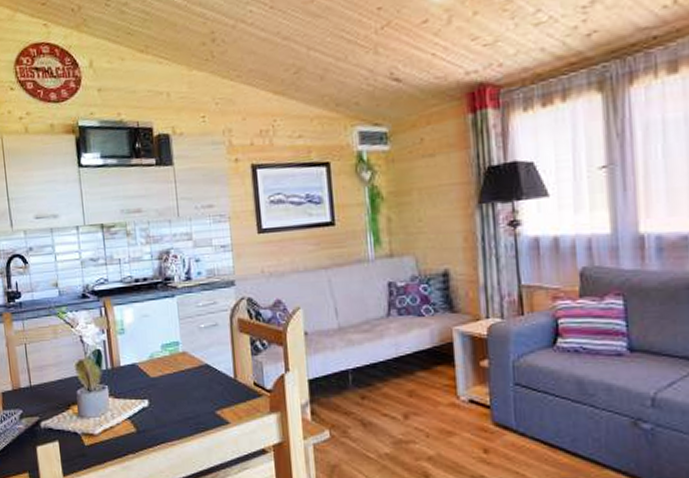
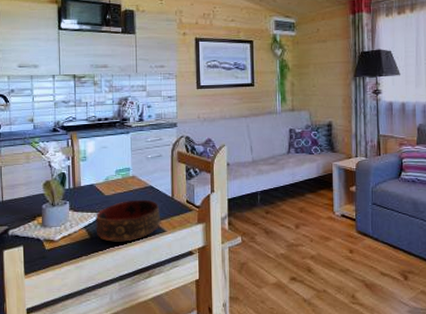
bowl: none [141,382,222,436] -> present [95,199,160,242]

